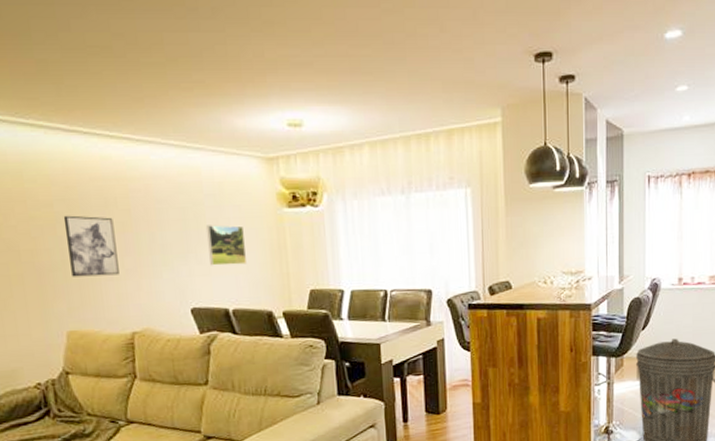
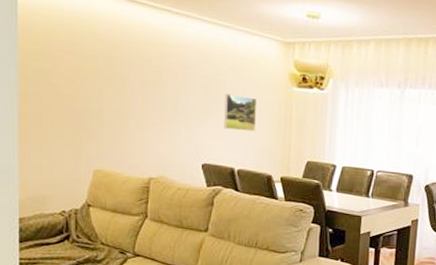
wall art: present [63,215,119,277] -> none [104,70,146,127]

